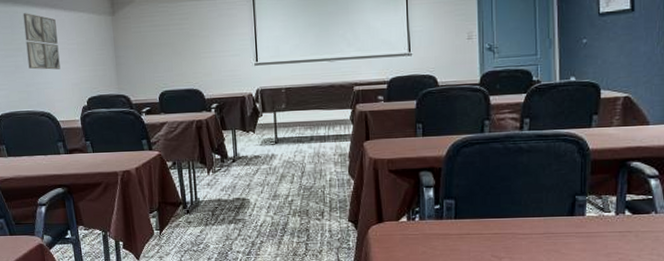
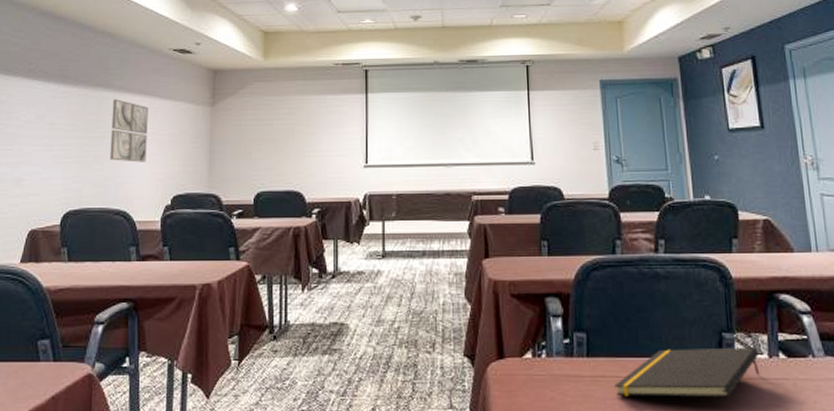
notepad: none [478,207,607,249] -> present [615,347,760,397]

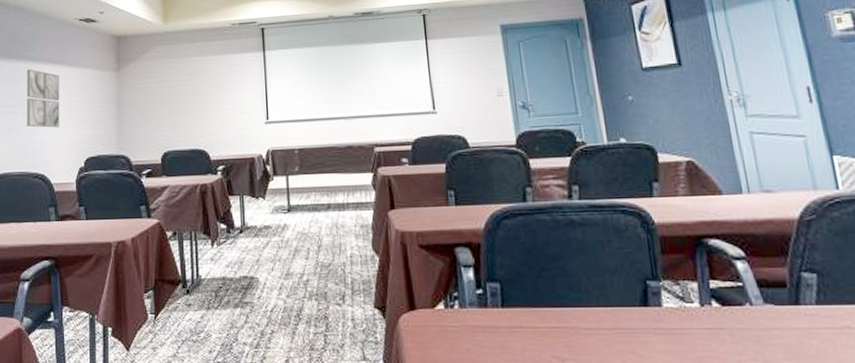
notepad: present [615,347,760,397] -> none [533,295,692,348]

